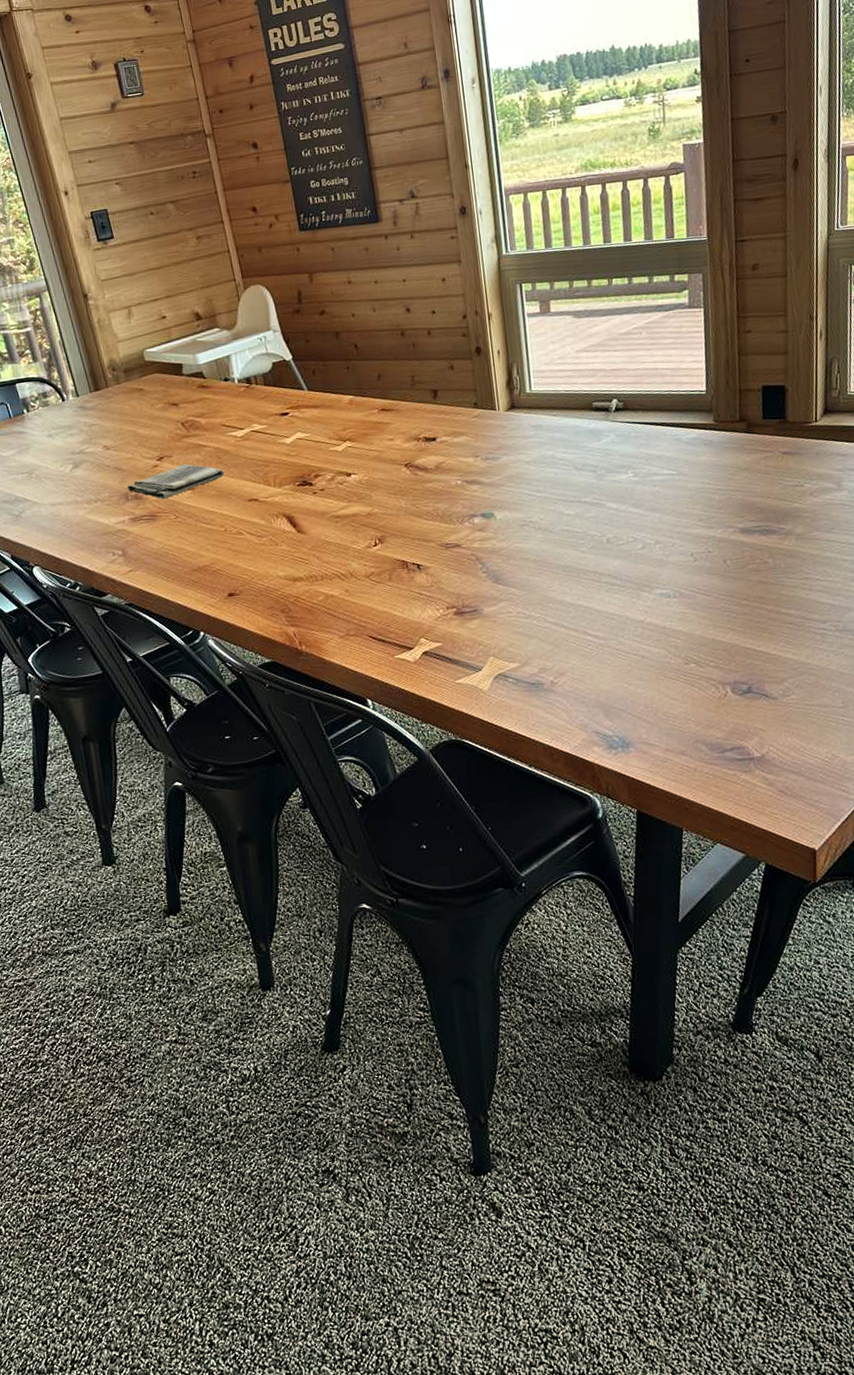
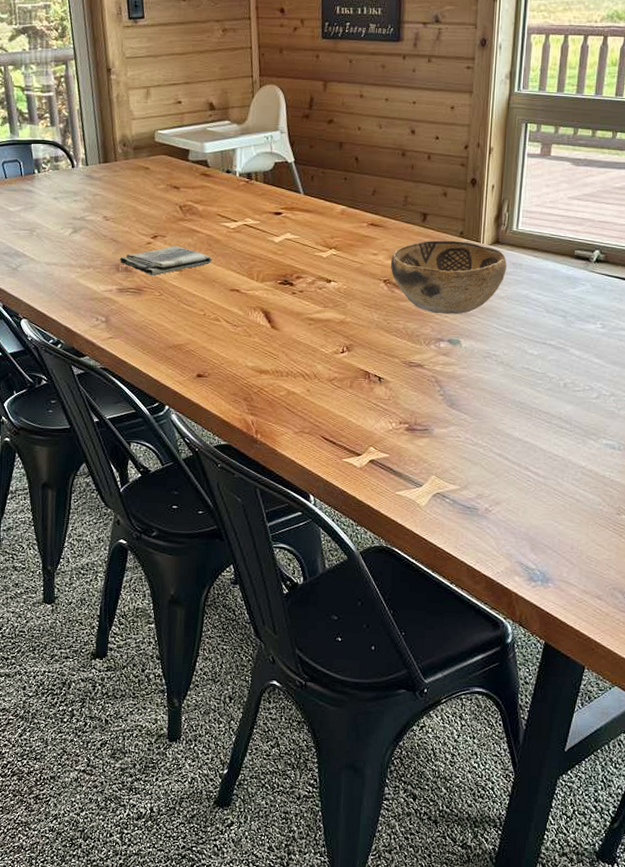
decorative bowl: none [408,411,528,490] -> present [390,240,507,315]

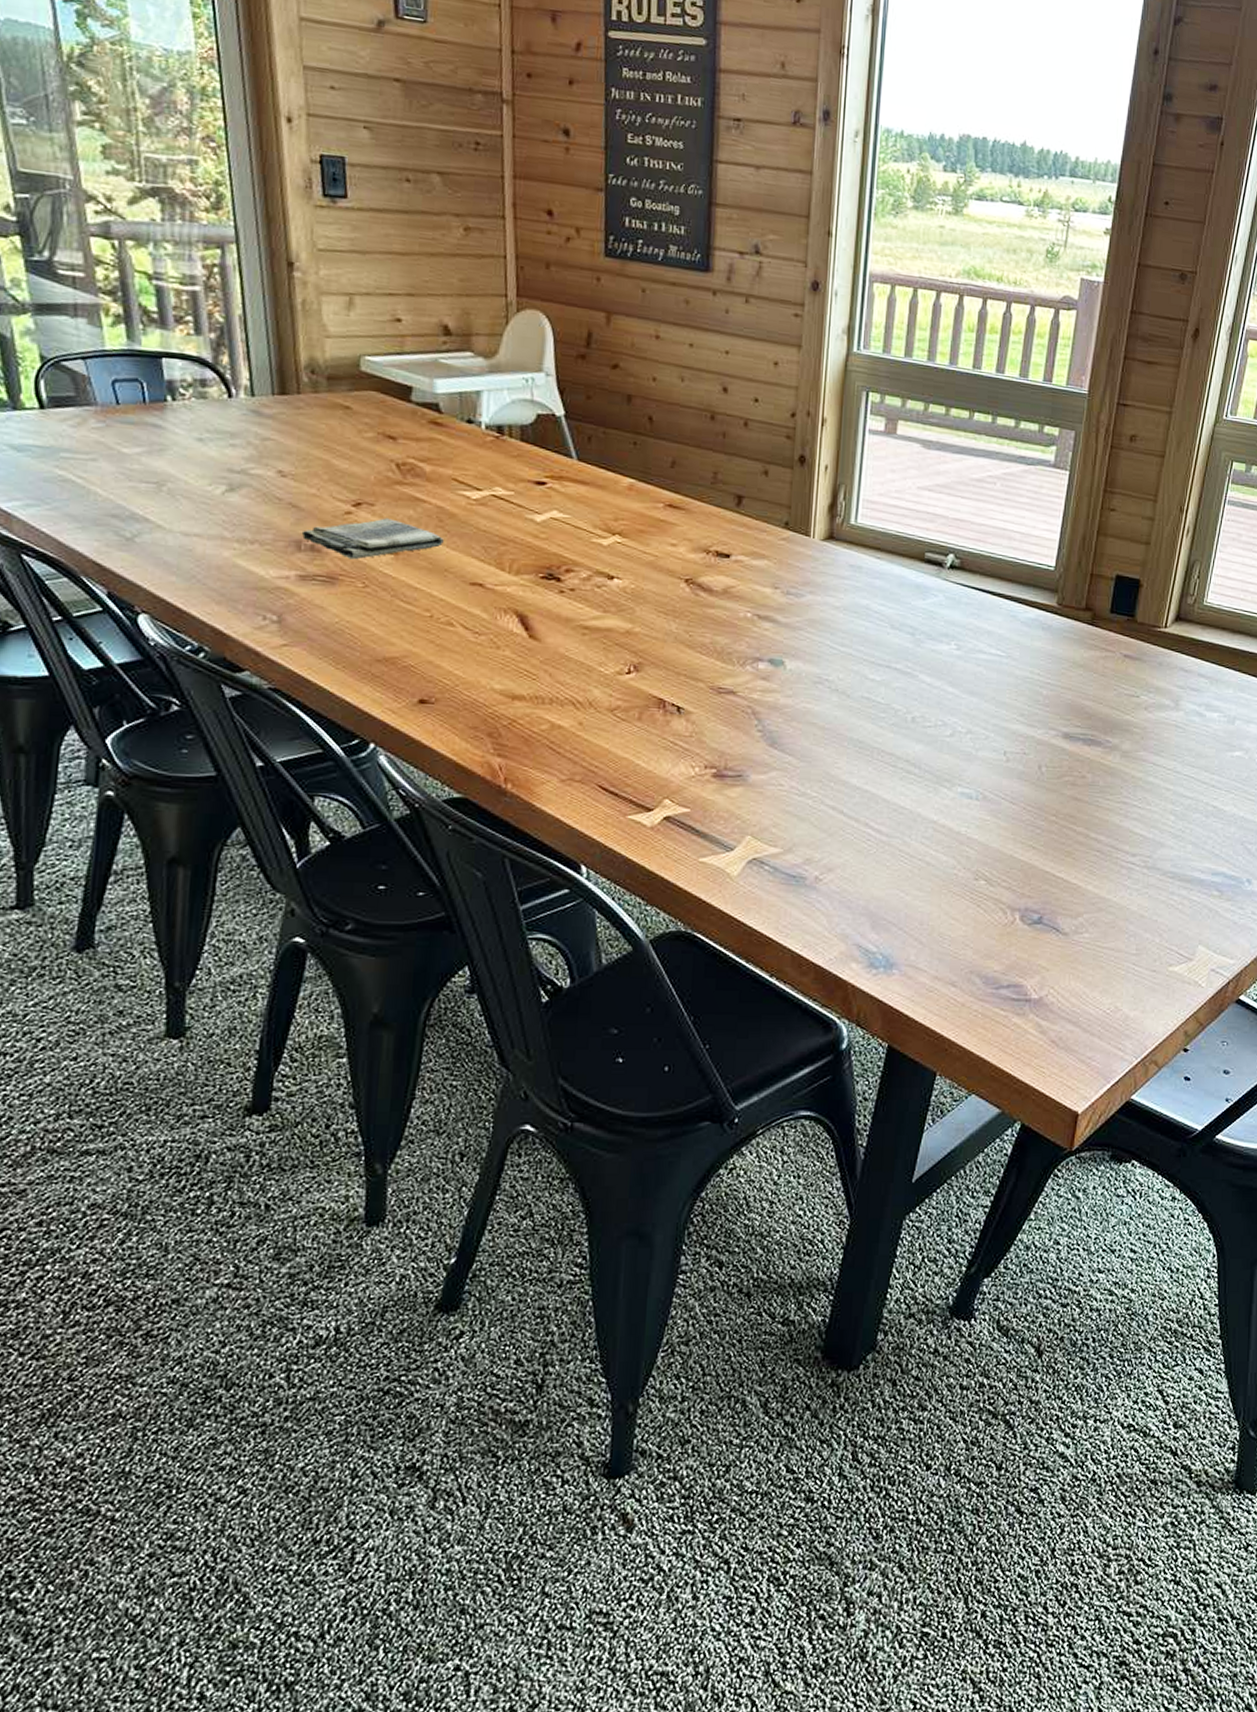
decorative bowl: present [390,240,507,315] -> none [694,530,843,628]

